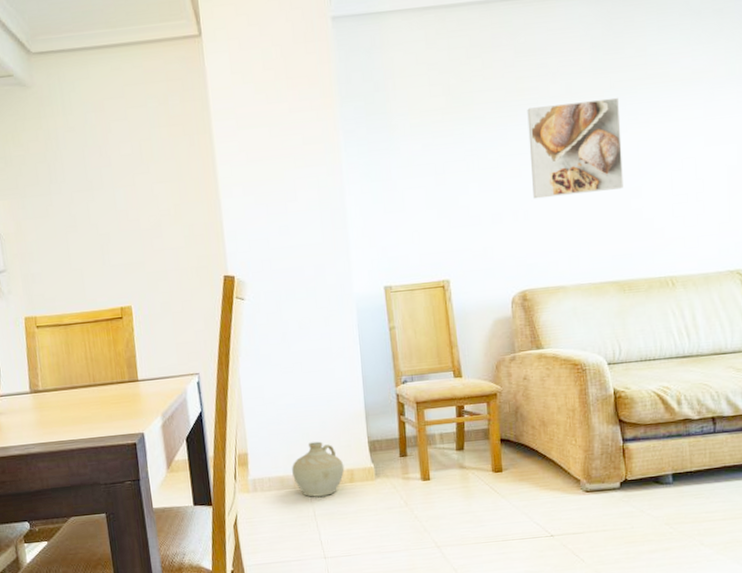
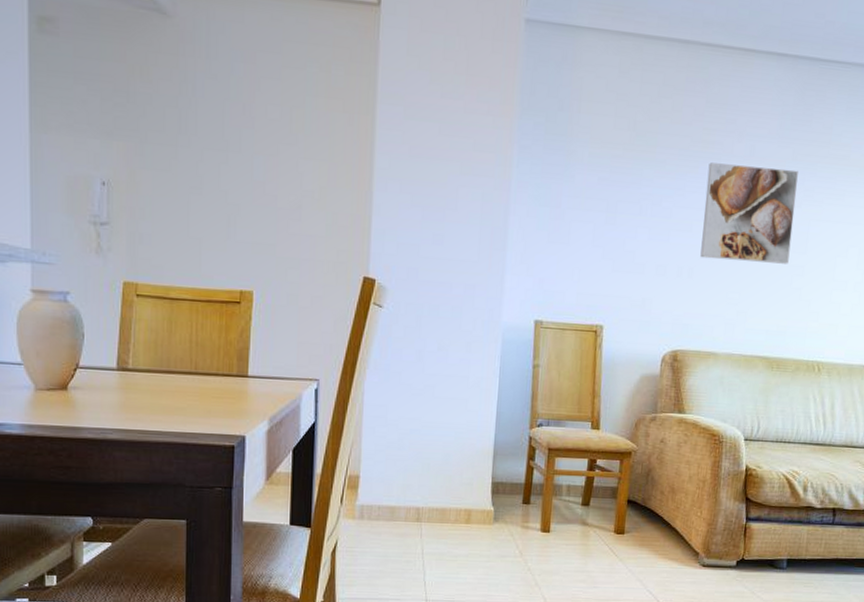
ceramic jug: present [292,441,345,497] -> none [405,474,463,534]

